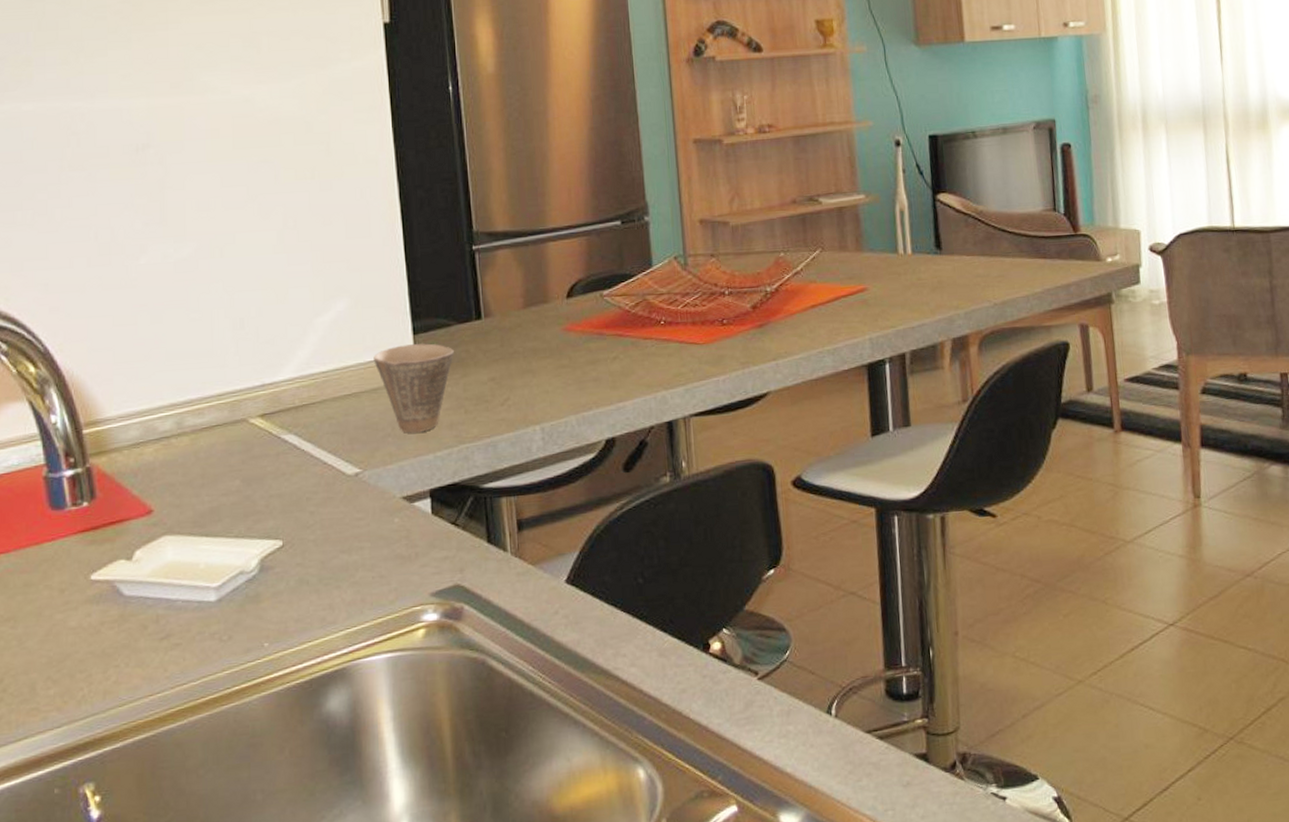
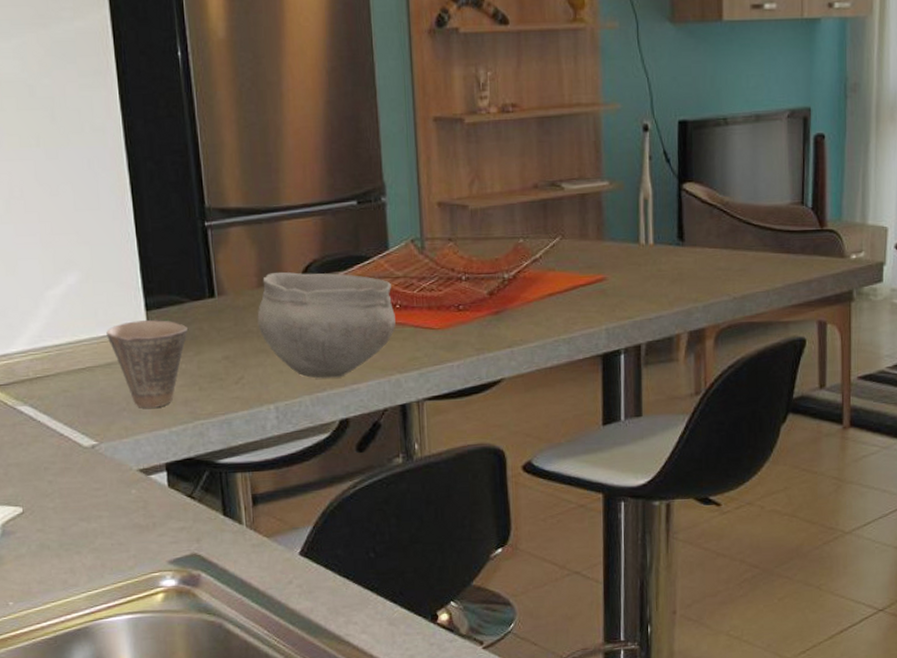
bowl: none [523,292,661,398] -> present [257,272,396,379]

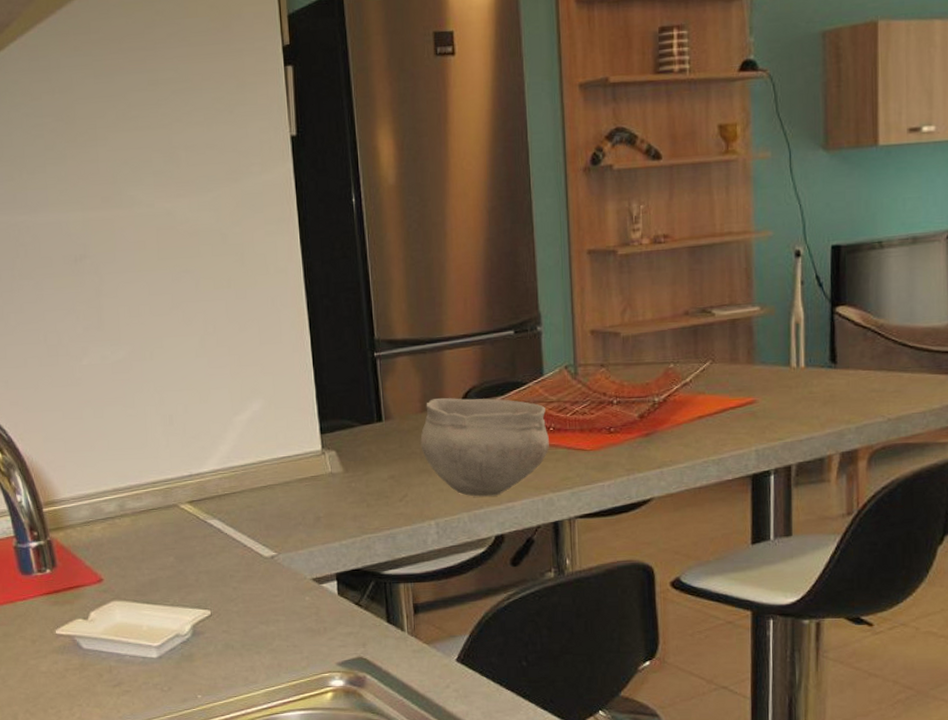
cup: present [106,320,188,408] -> none [286,442,357,523]

